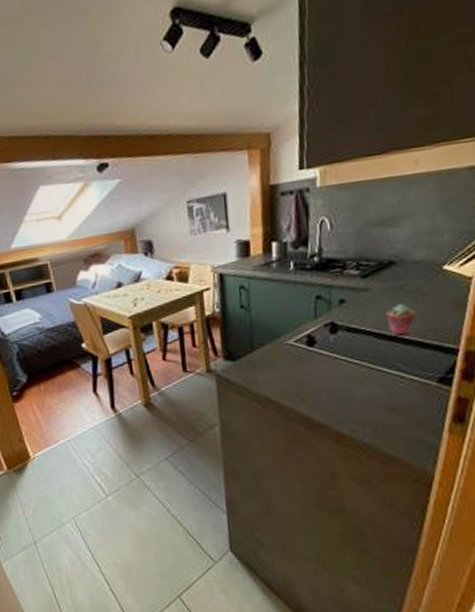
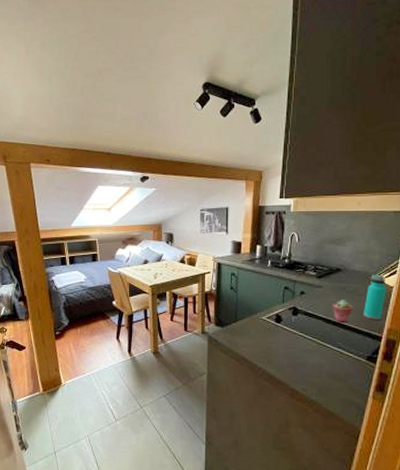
water bottle: none [430,262,463,327] -> present [363,274,387,320]

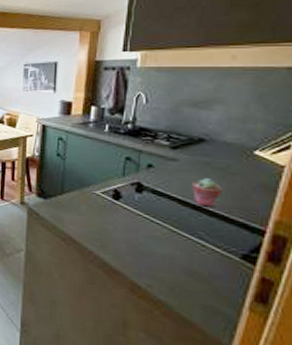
water bottle: present [363,274,387,320] -> none [236,148,274,208]

